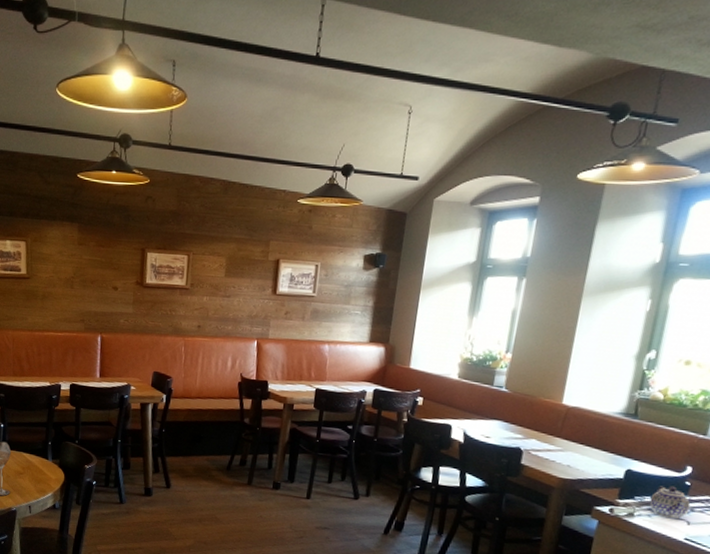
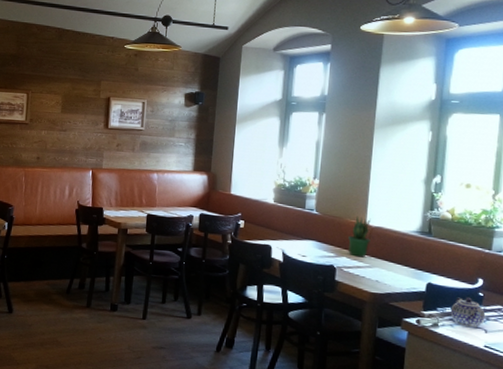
planter: none [539,394,568,440] -> present [348,216,372,258]

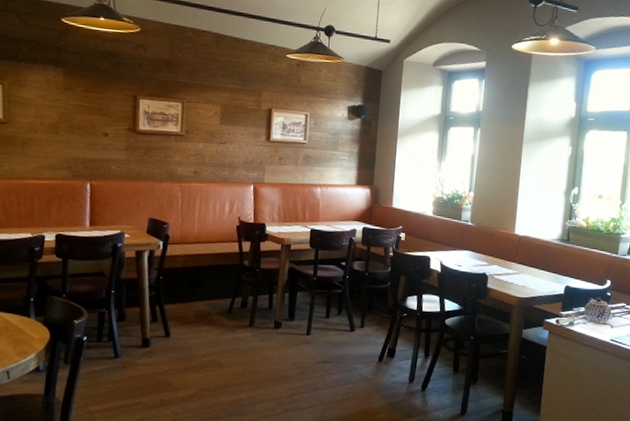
planter: present [348,216,372,258] -> none [499,226,519,265]

